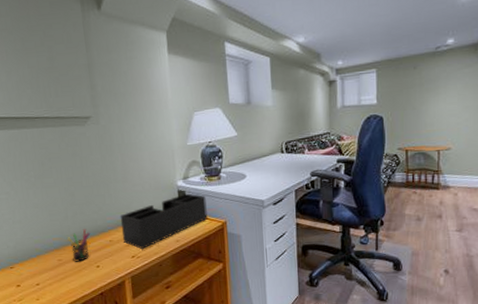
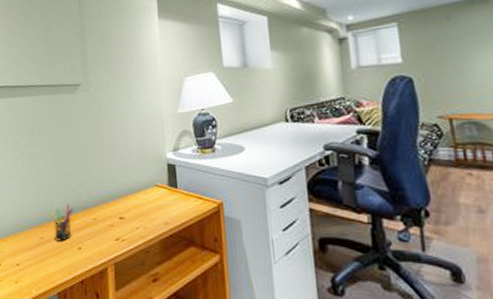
desk organizer: present [120,193,208,249] -> none [105,167,201,230]

